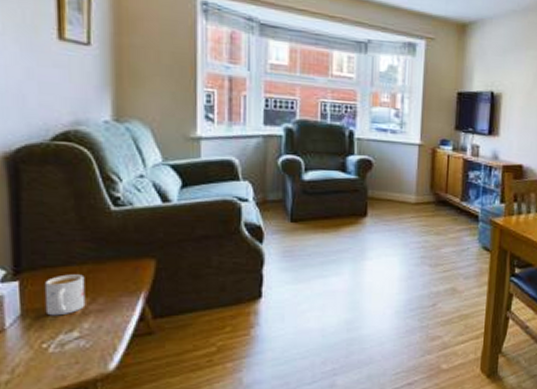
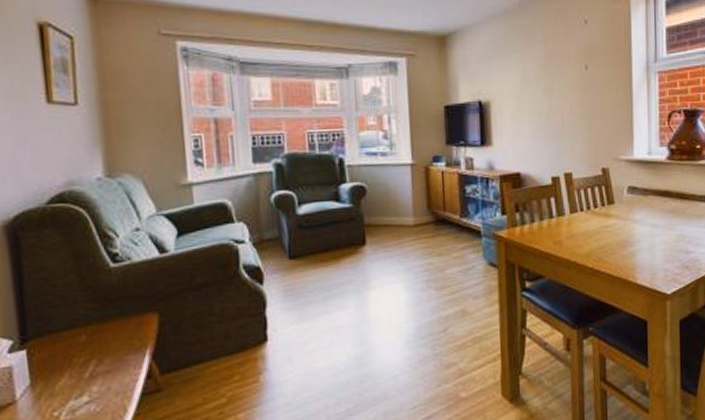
mug: present [44,274,86,316] -> none [51,336,93,382]

